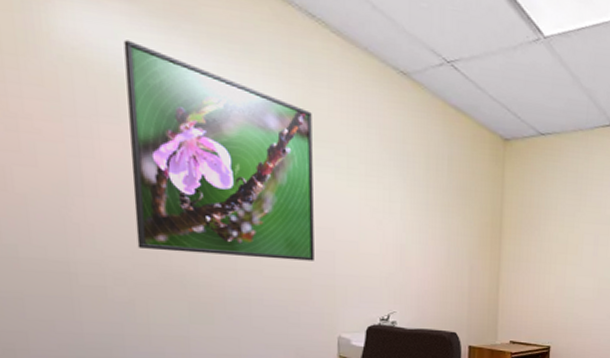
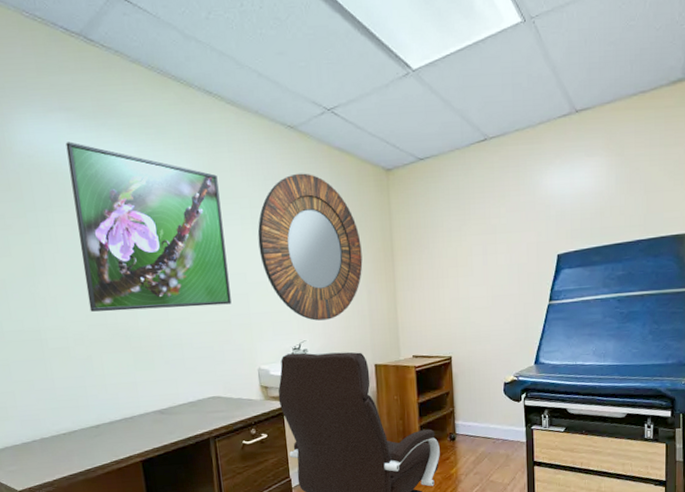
home mirror: none [353,126,468,292] -> present [257,173,363,321]

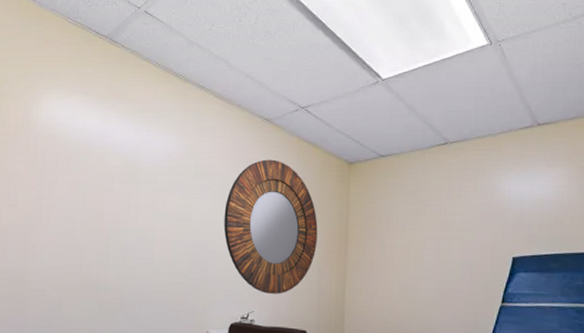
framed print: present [66,141,232,312] -> none [69,118,197,269]

